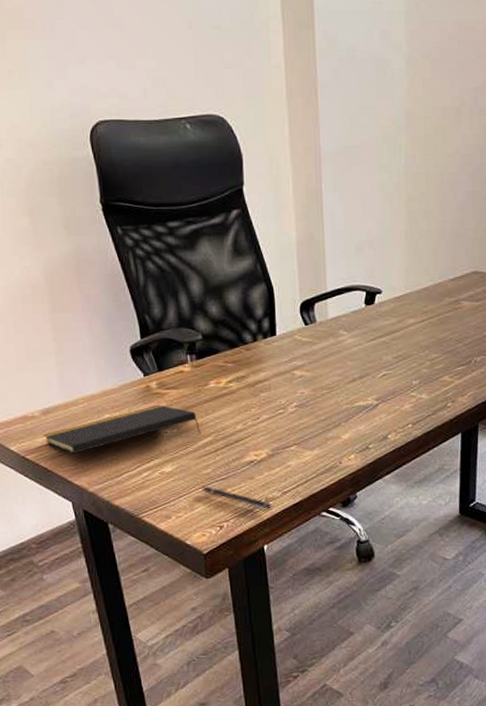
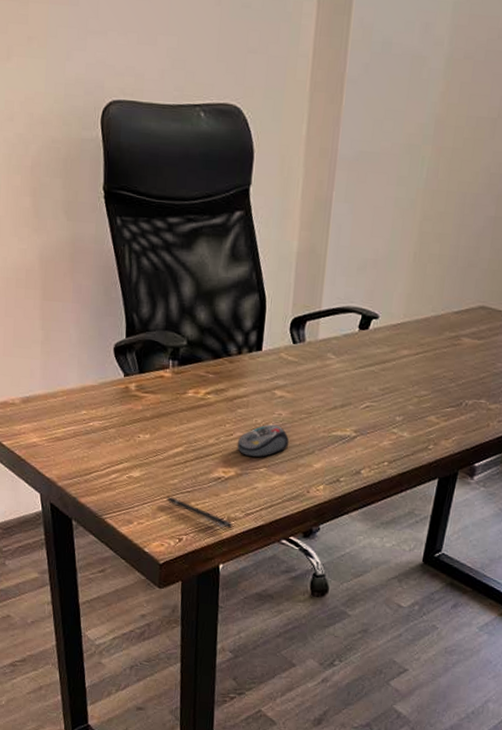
notepad: present [43,404,201,453] -> none [20,407,173,446]
computer mouse: none [264,403,315,437] -> present [237,424,290,458]

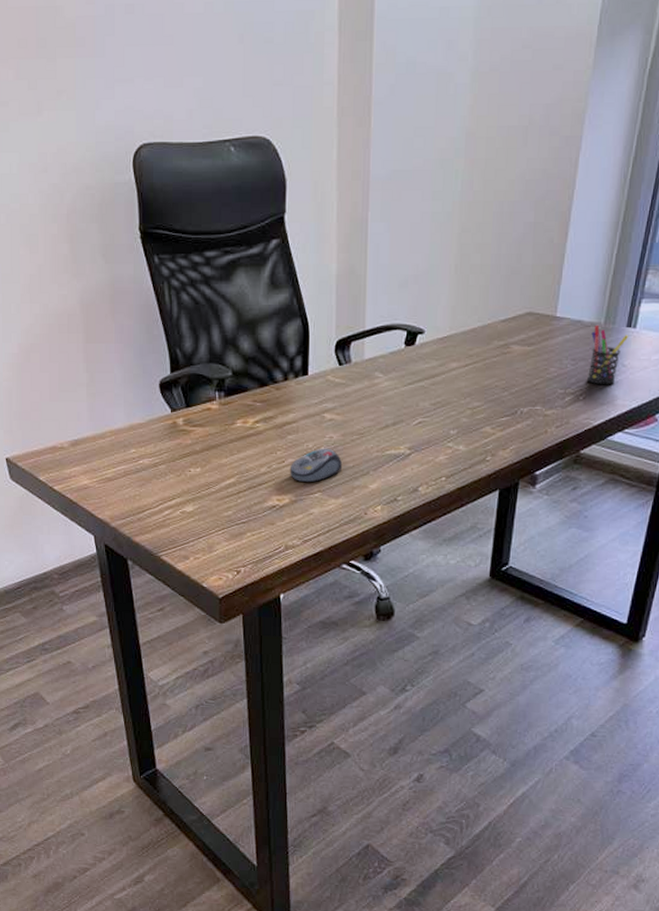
pen: present [165,497,233,529] -> none [220,529,291,557]

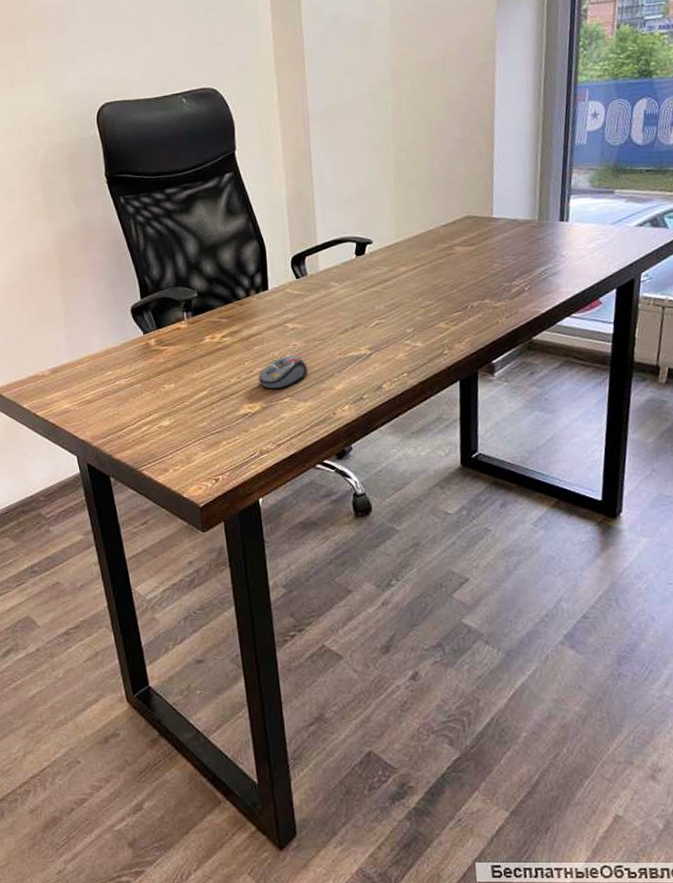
pen holder: present [587,324,629,385] -> none [528,221,563,276]

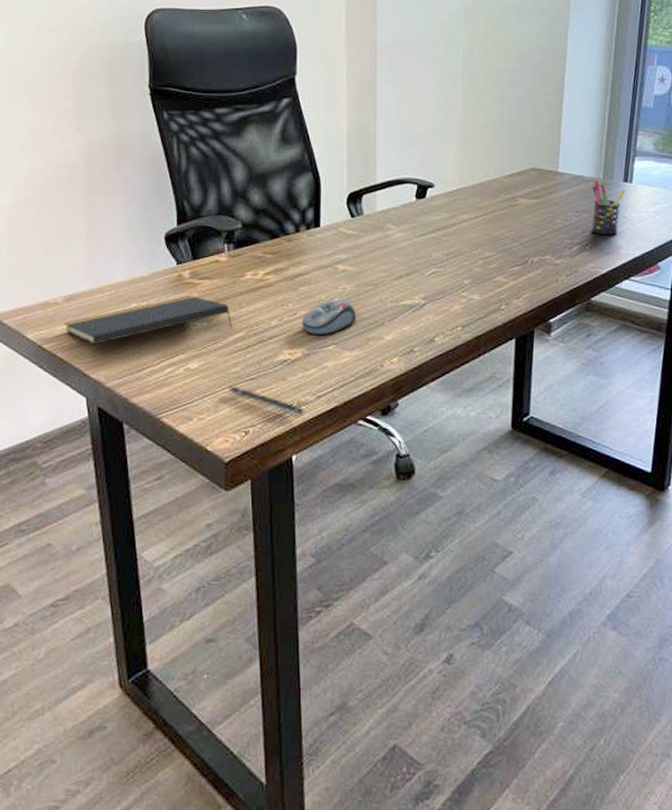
notepad: none [52,360,197,410] -> present [63,295,233,344]
pen: none [197,440,266,462] -> present [227,386,304,415]
pen holder: none [528,221,563,276] -> present [592,179,627,236]

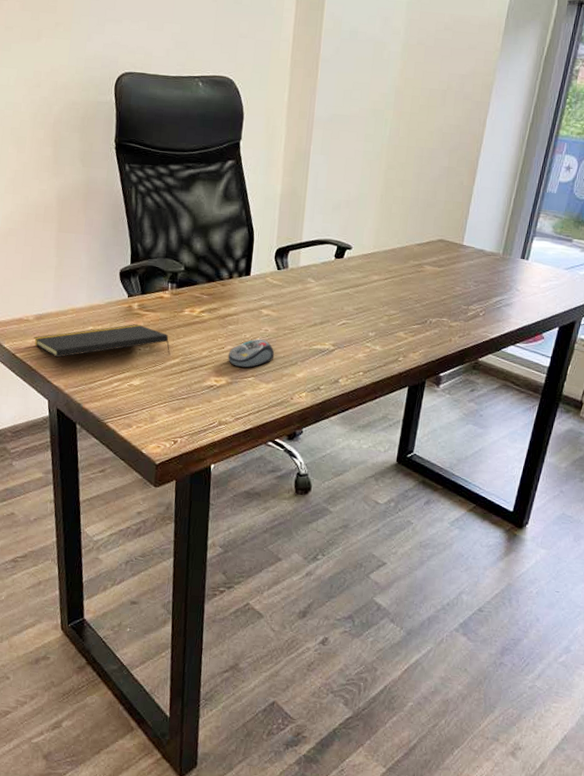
pen: present [227,386,304,415] -> none [162,403,224,432]
pen holder: present [592,179,627,236] -> none [487,254,523,305]

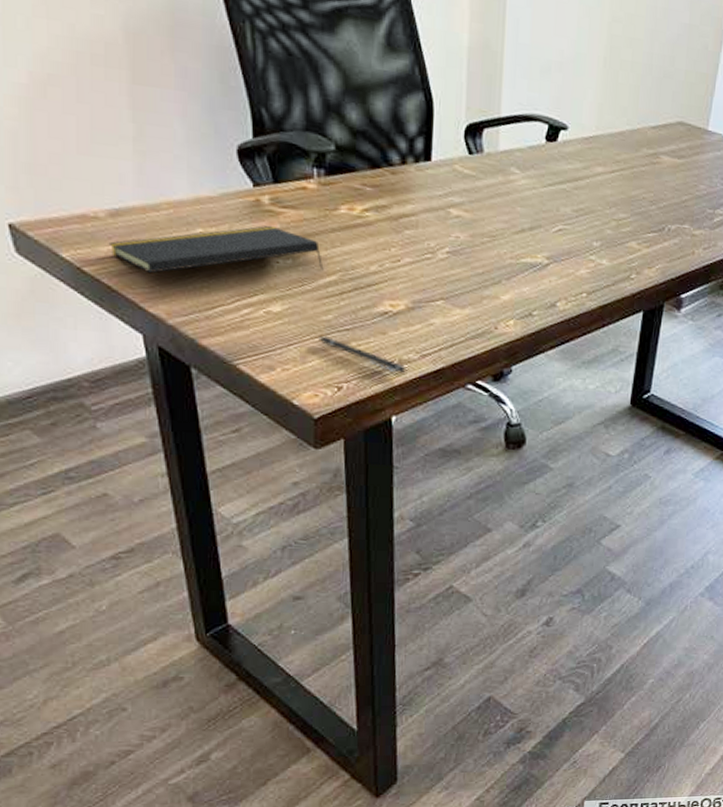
pen: none [162,403,224,432] -> present [317,336,406,374]
computer mouse: present [227,338,275,368] -> none [406,248,471,288]

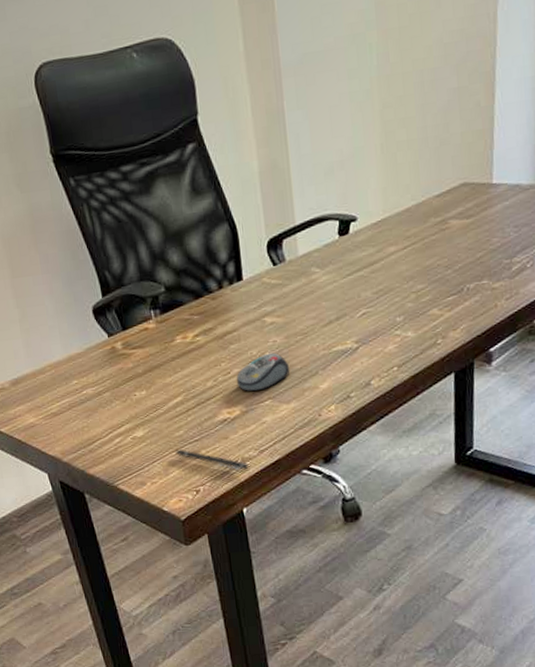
notepad: present [108,225,324,273] -> none [14,366,171,424]
computer mouse: none [406,248,471,288] -> present [236,352,290,392]

